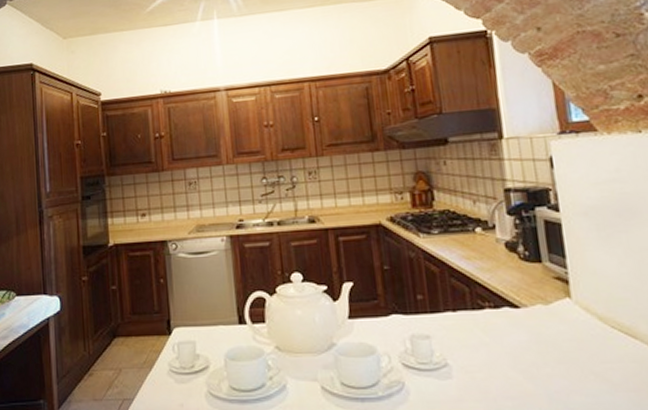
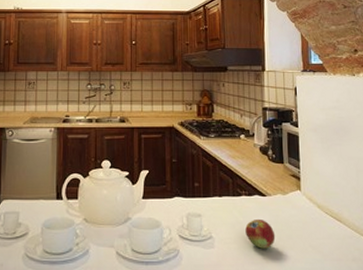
fruit: none [494,338,539,378] -> present [245,218,276,249]

